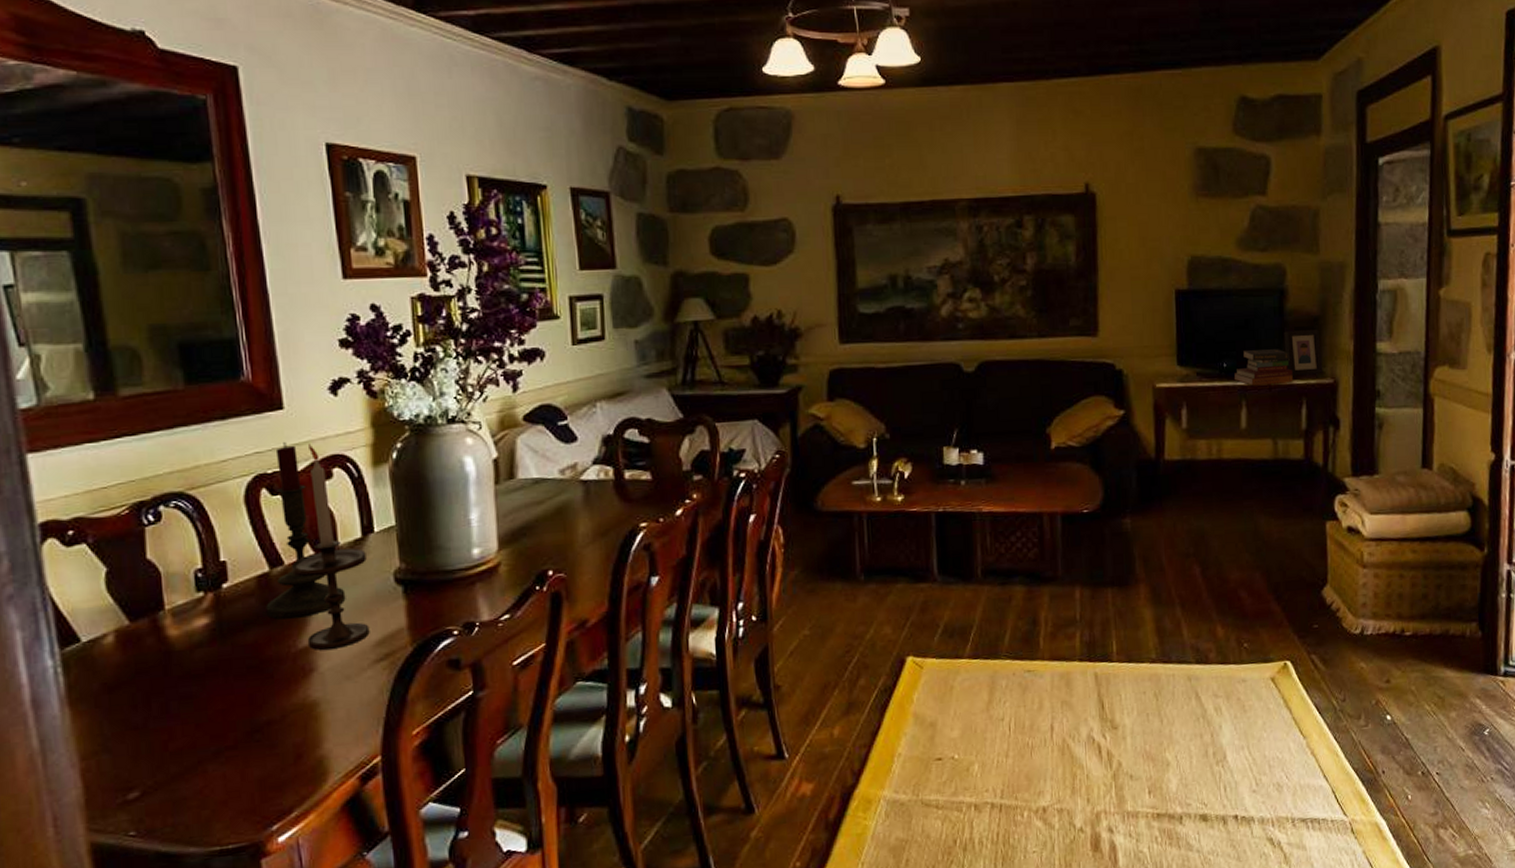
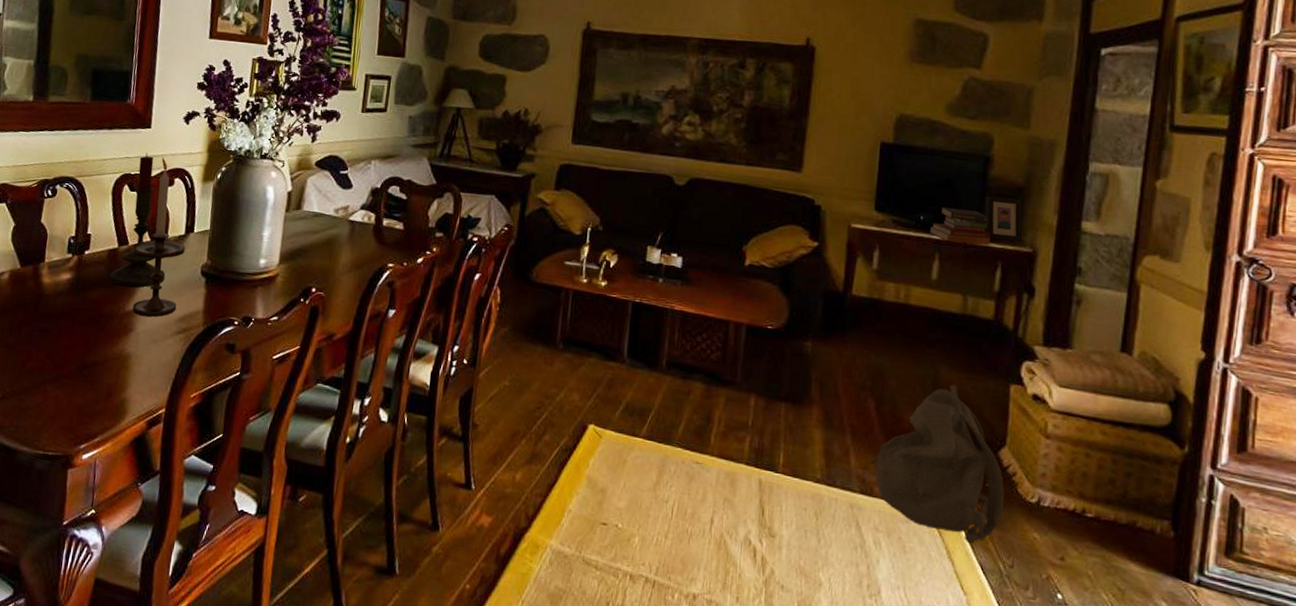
backpack: none [1203,533,1332,688] -> present [871,385,1005,544]

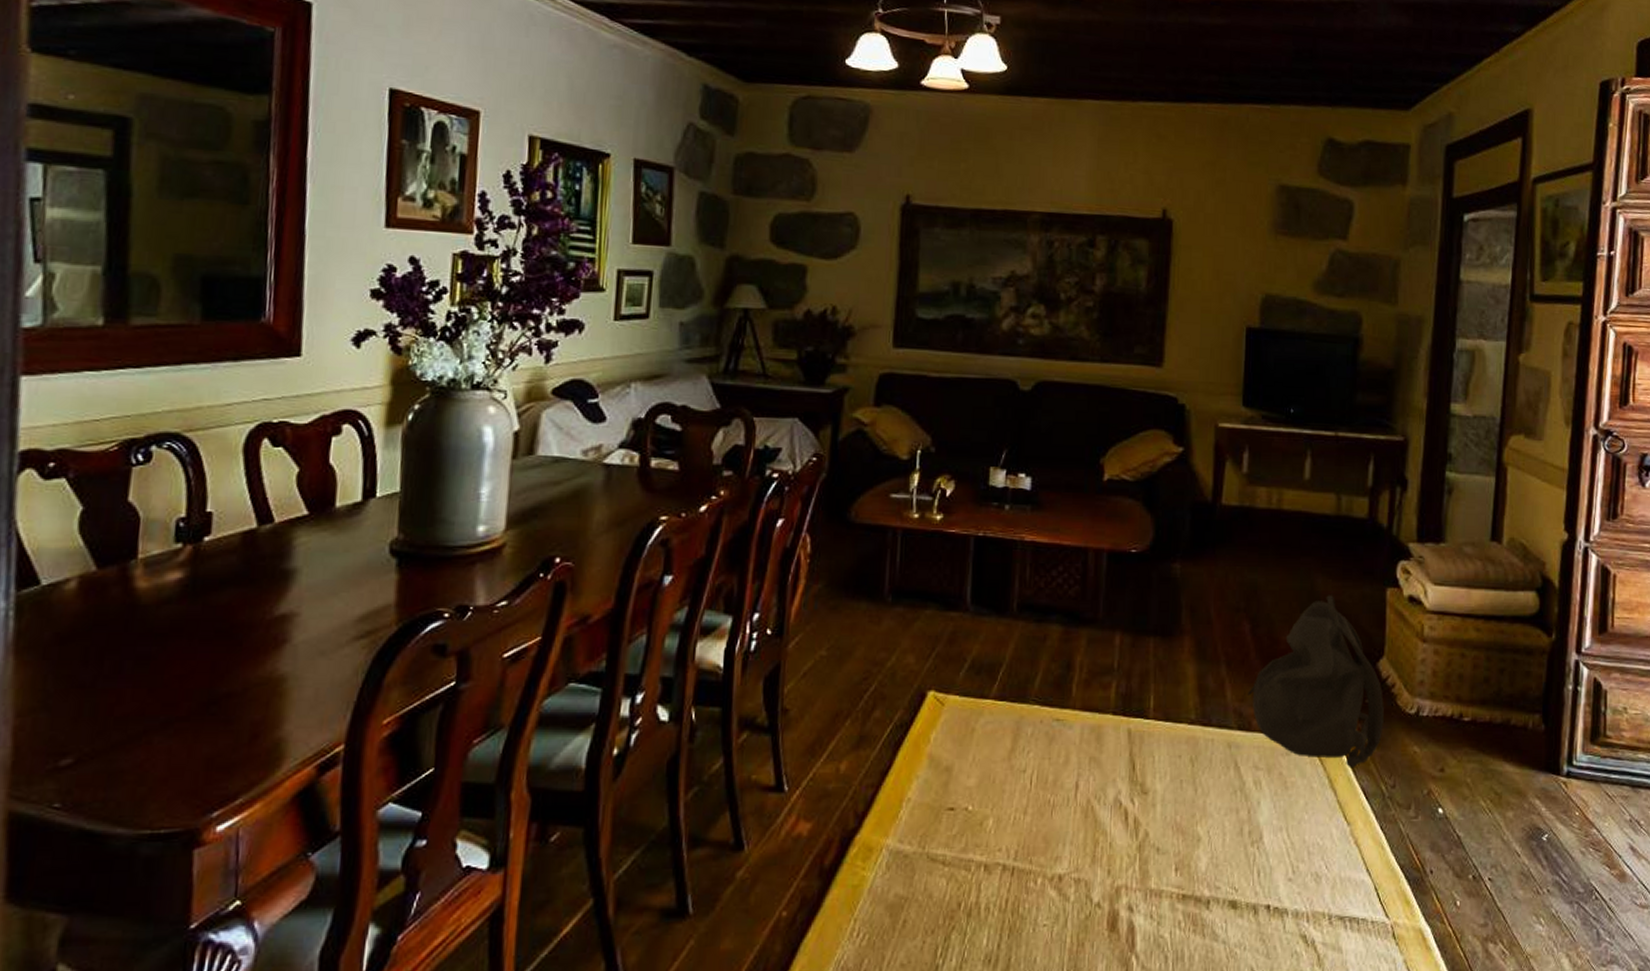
candle: present [109,153,166,288] -> none [246,391,335,582]
candlestick: present [132,156,186,317] -> none [281,394,364,620]
books: present [929,206,991,245] -> none [1300,396,1362,436]
picture frame: present [984,196,1023,242] -> none [1355,382,1394,430]

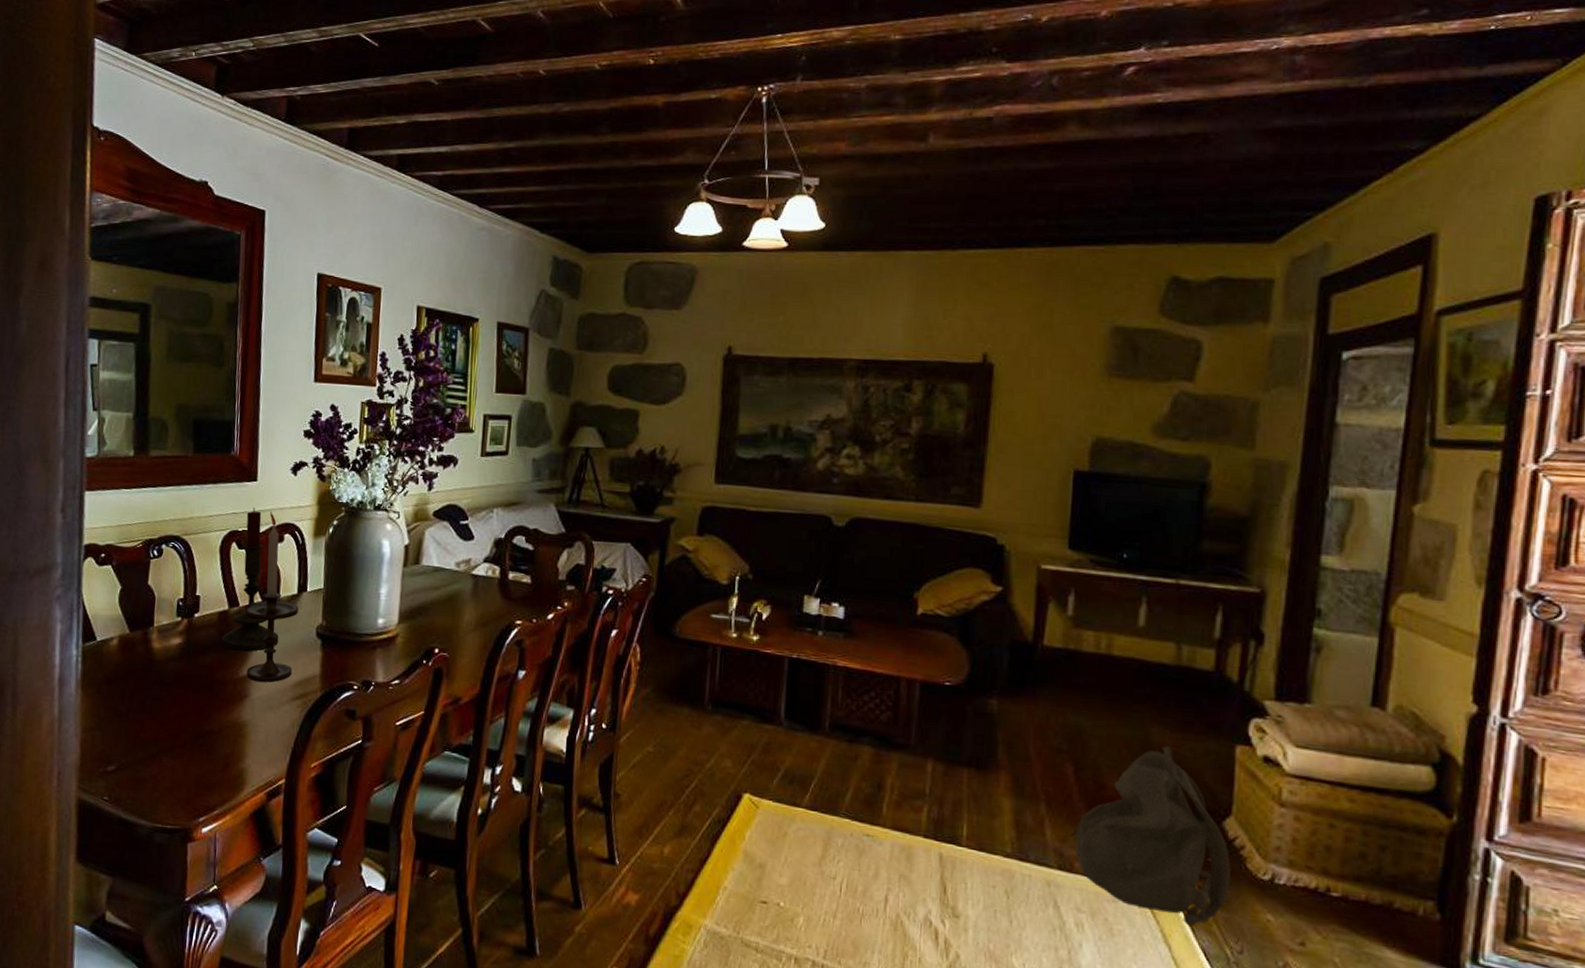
candle: none [246,391,335,582] -> present [221,508,279,652]
candlestick: none [281,394,364,620] -> present [244,510,299,682]

